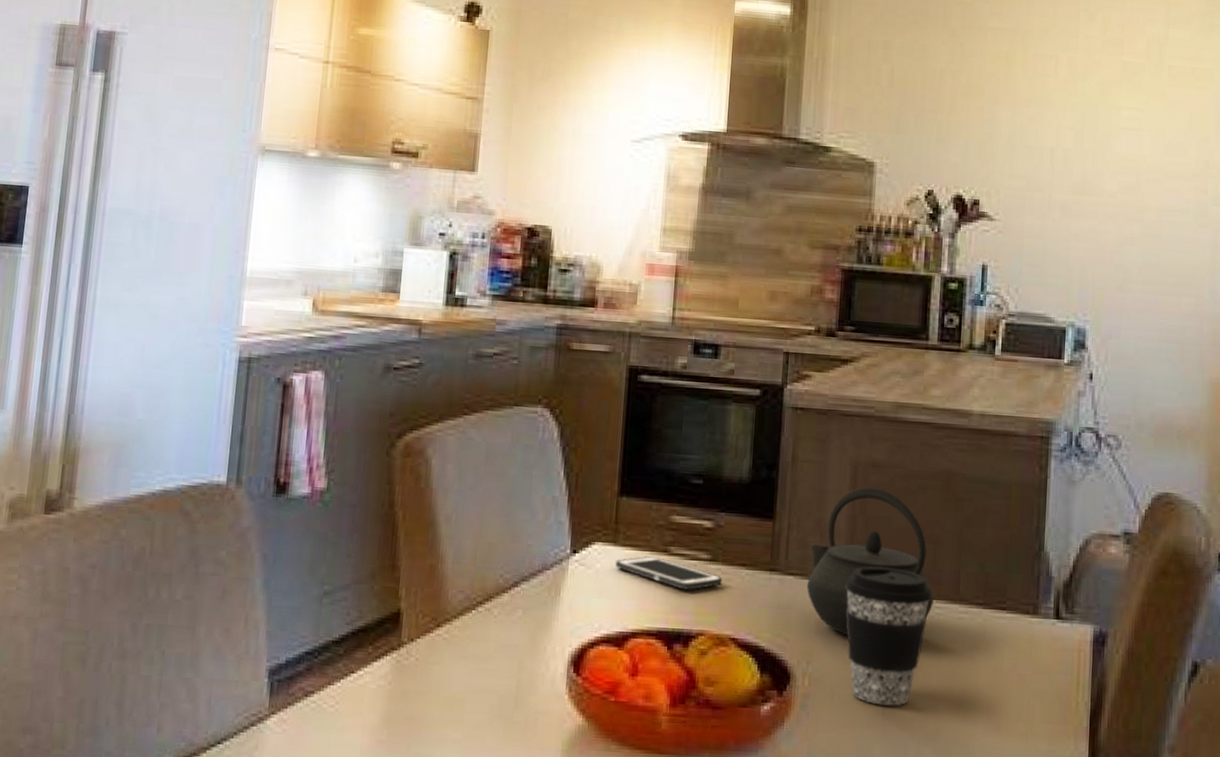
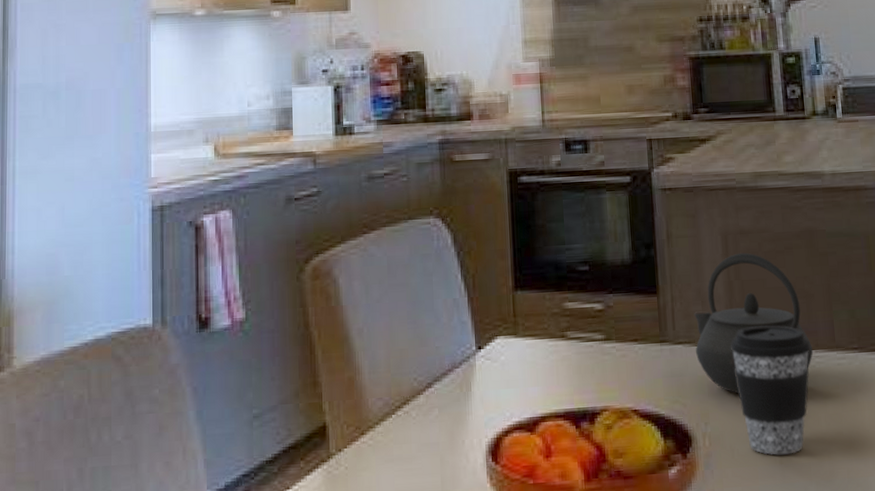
cell phone: present [615,556,722,590] -> none [518,342,618,371]

